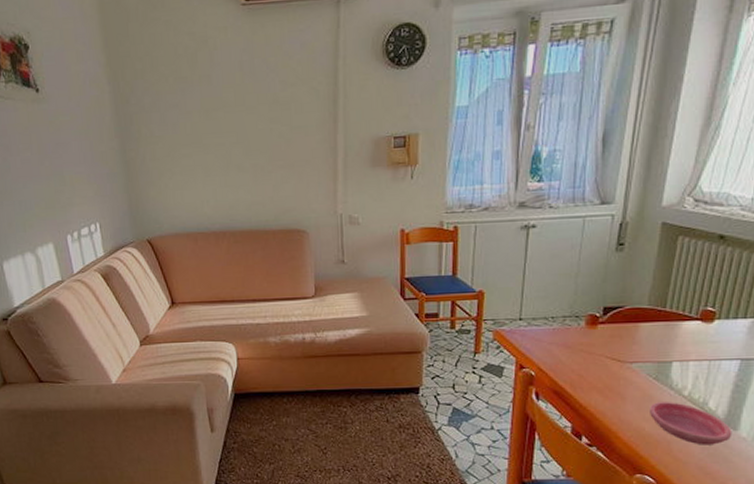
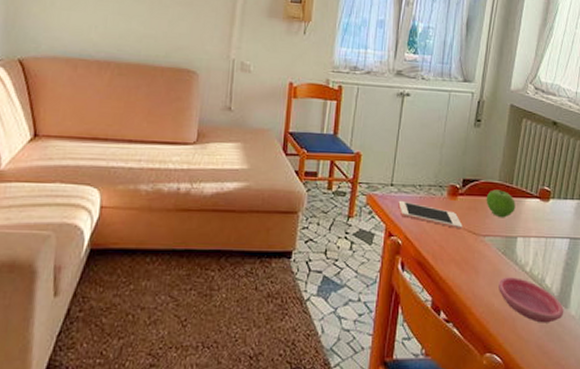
cell phone: none [529,333,605,358] -> present [398,200,463,230]
fruit: none [632,315,670,344] -> present [486,189,516,218]

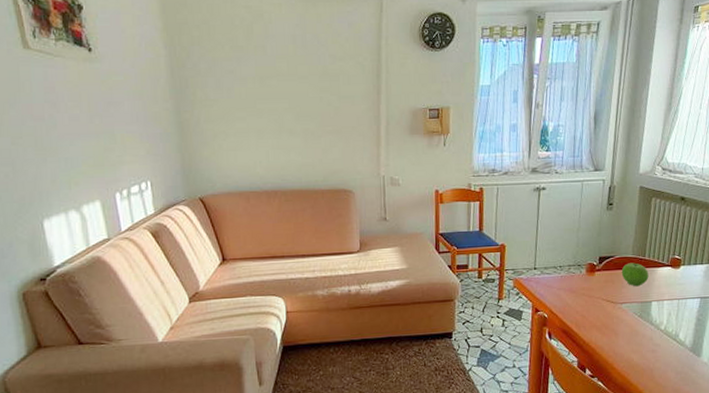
cell phone: present [398,200,463,230] -> none [542,281,601,300]
saucer: present [499,277,564,323] -> none [636,335,697,371]

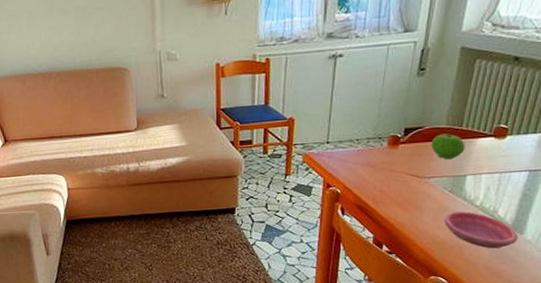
saucer: none [636,335,697,371] -> present [445,211,519,249]

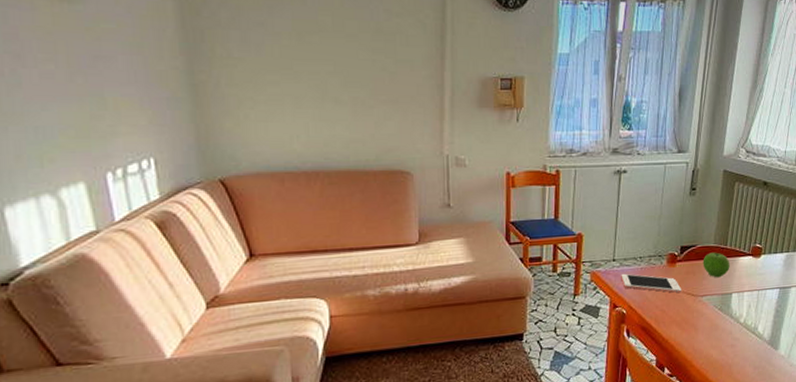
cell phone: none [335,155,405,175] -> present [621,273,682,294]
saucer: present [445,211,519,249] -> none [716,329,775,366]

